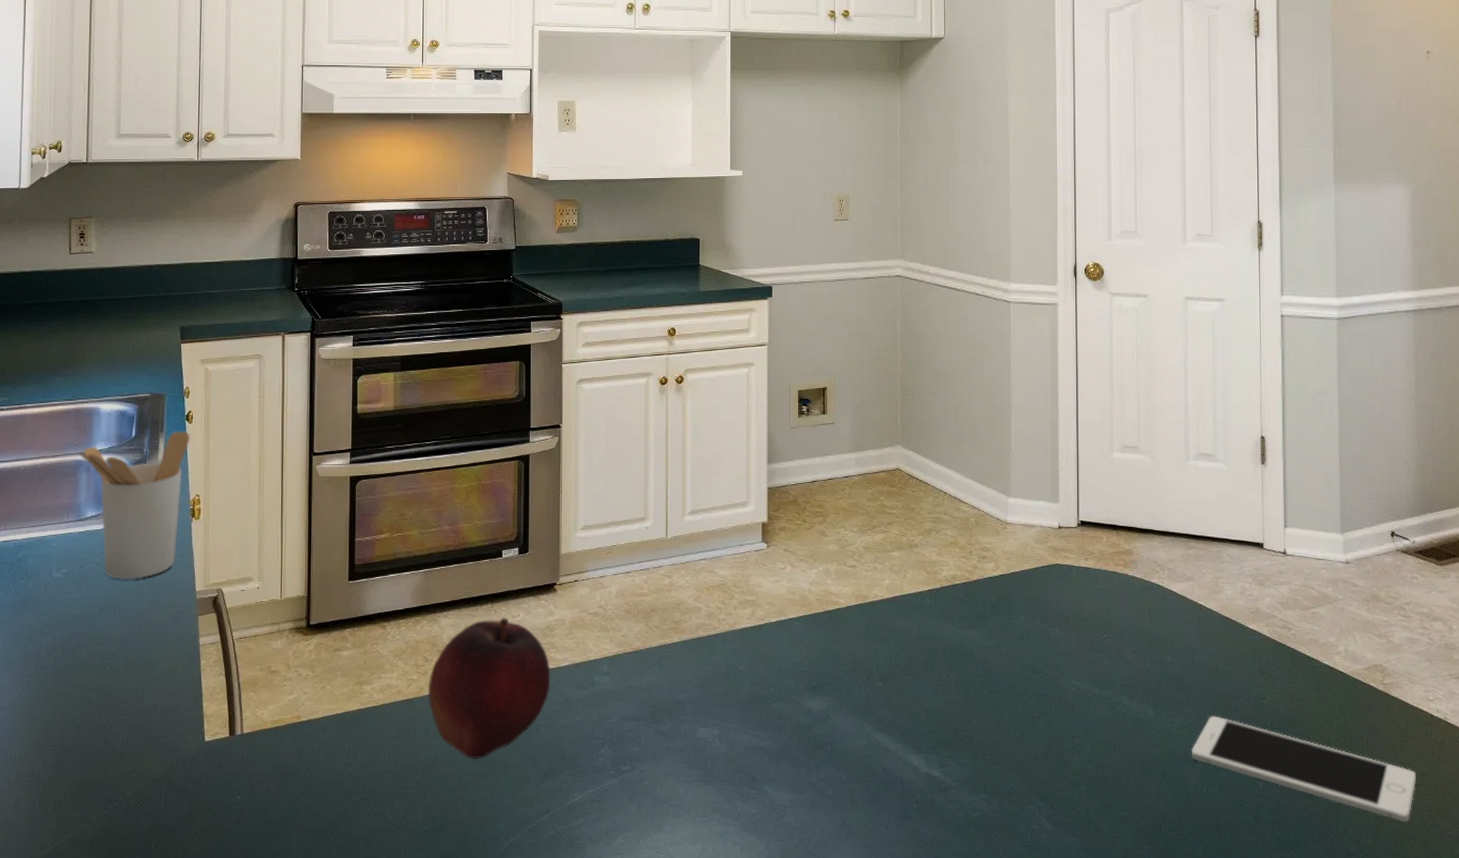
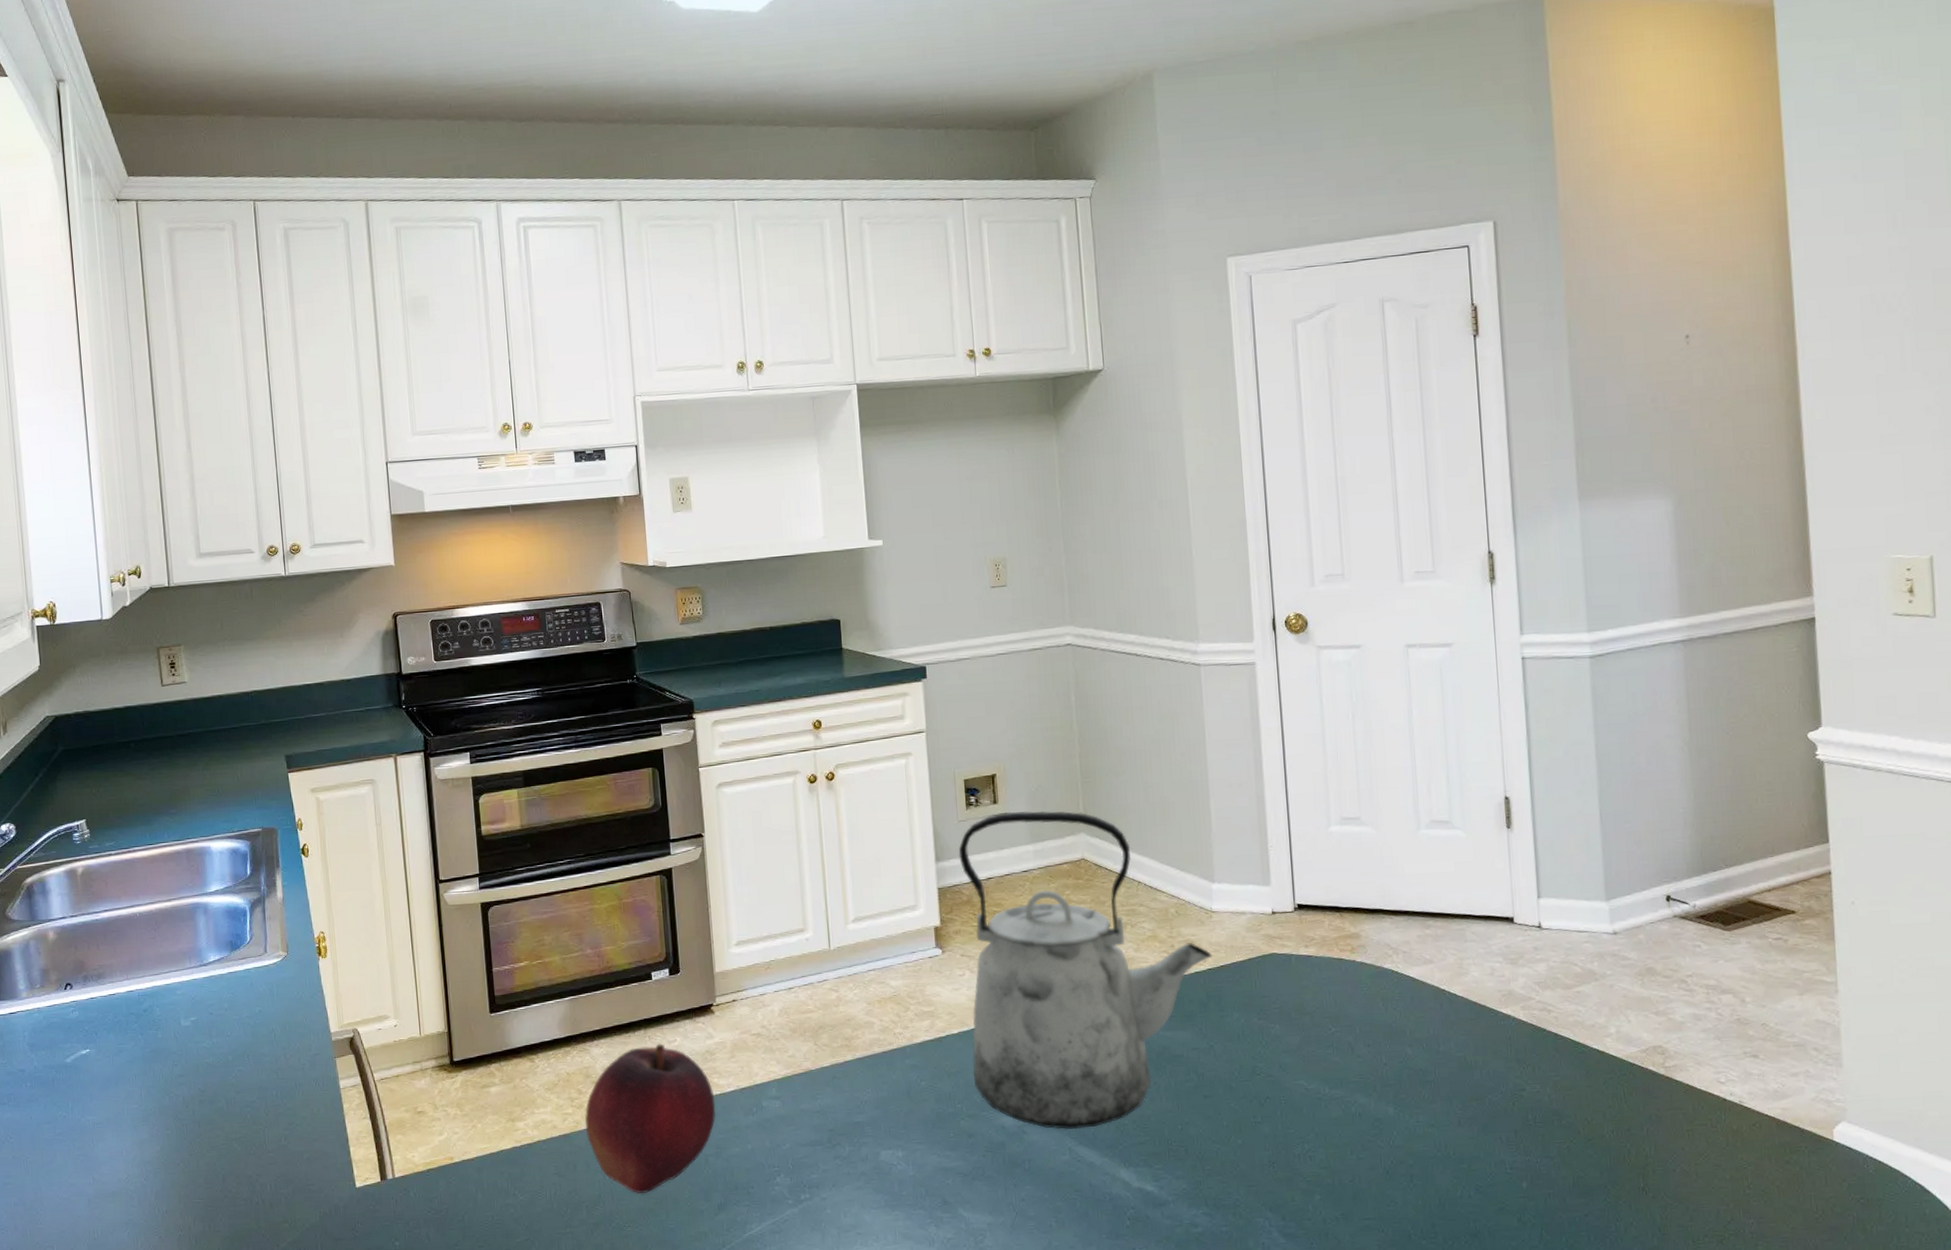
utensil holder: present [78,430,190,579] -> none [194,865,308,1025]
kettle: none [787,422,1005,717] -> present [958,810,1213,1130]
cell phone: present [1192,716,1416,823] -> none [1441,1111,1709,1220]

